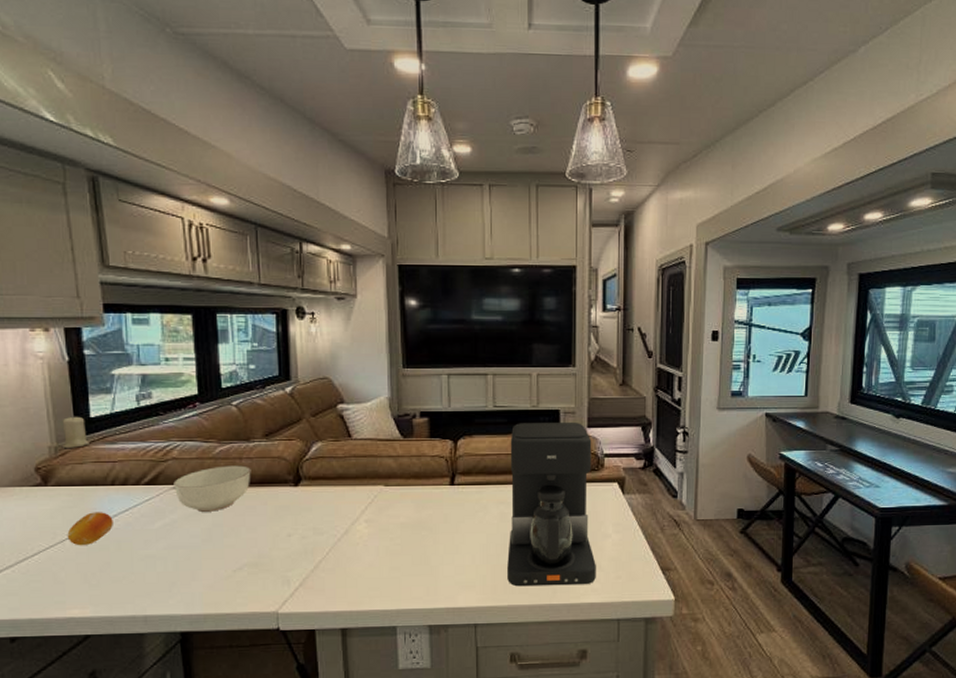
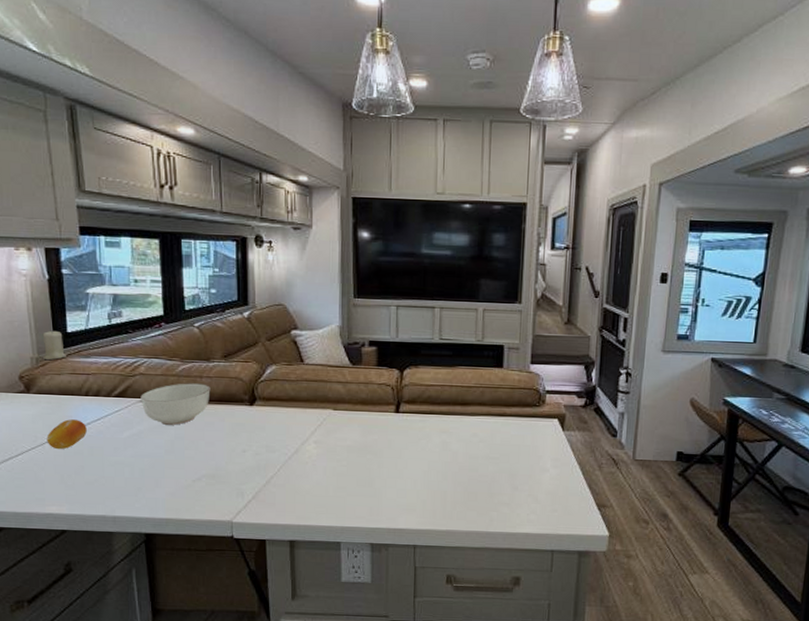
coffee maker: present [507,423,596,587] -> none [447,356,534,516]

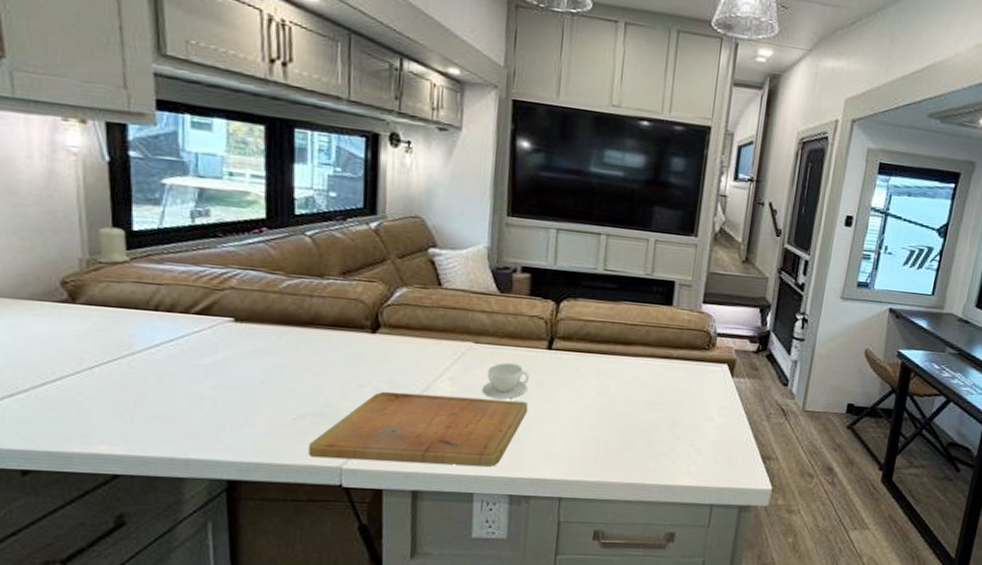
fruit: present [46,419,87,450] -> none [97,338,154,376]
bowl: present [140,383,211,425] -> none [229,302,323,352]
cutting board: none [205,455,382,518] -> present [308,391,529,467]
teacup: none [342,426,382,459] -> present [481,363,530,400]

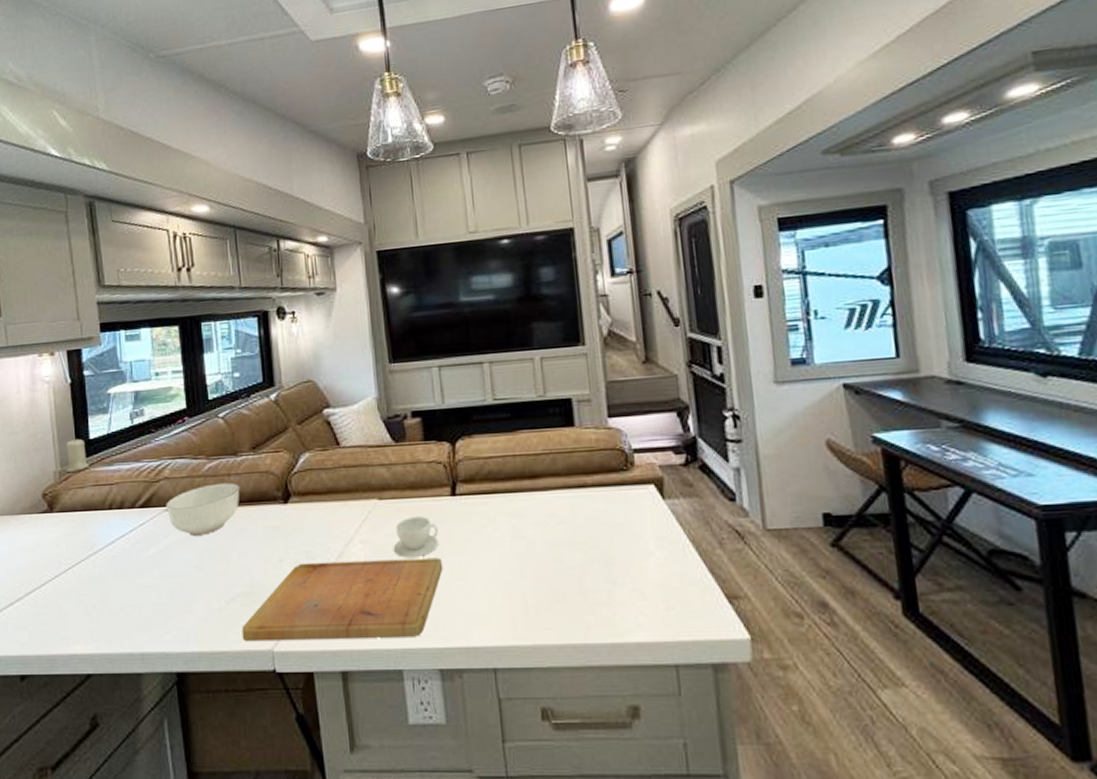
bowl: none [229,302,323,352] -> present [166,482,240,536]

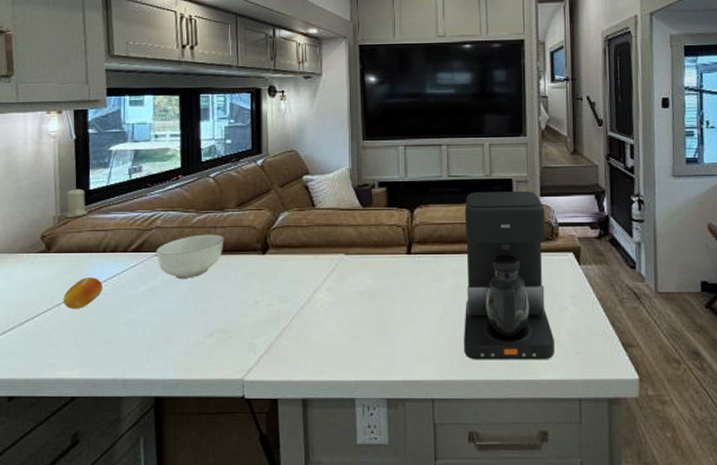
fruit: none [70,538,111,576] -> present [63,277,102,310]
cutting board: present [241,557,443,640] -> none [217,305,396,371]
teacup: present [393,517,439,559] -> none [354,271,394,305]
coffee maker: none [516,412,641,621] -> present [464,191,555,360]

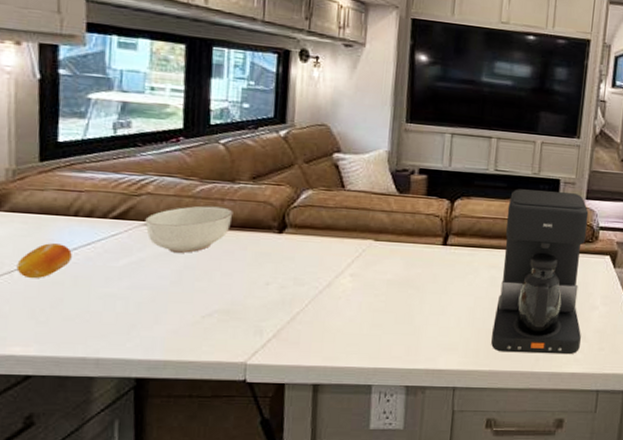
candle: present [64,188,87,219] -> none [21,138,54,174]

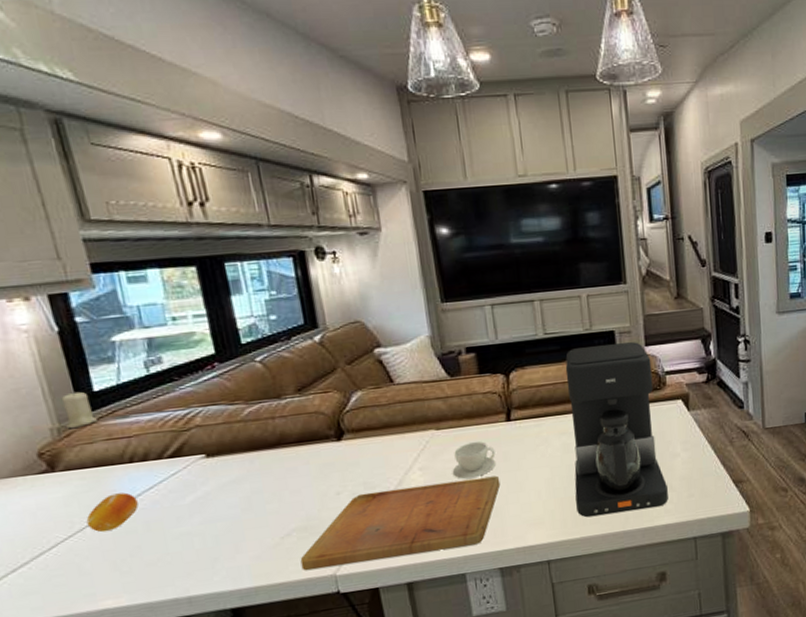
candle: none [21,138,54,174] -> present [61,391,97,429]
bowl: present [145,205,233,253] -> none [200,425,288,480]
cutting board: none [214,288,425,359] -> present [300,475,501,570]
teacup: none [380,259,426,294] -> present [452,442,495,479]

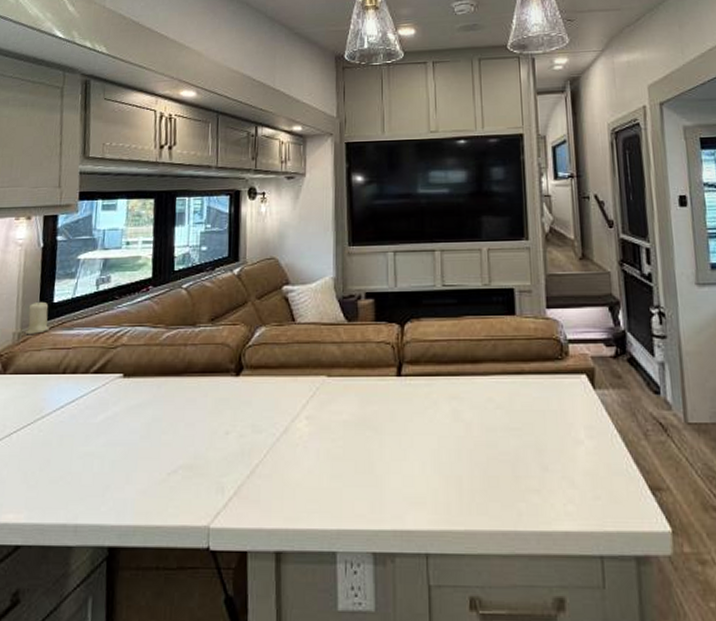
fruit: present [86,492,139,533] -> none [15,403,59,441]
cutting board: present [300,475,501,570] -> none [179,437,384,518]
teacup: present [452,442,495,479] -> none [337,396,382,437]
coffee maker: present [565,342,668,518] -> none [461,303,569,507]

